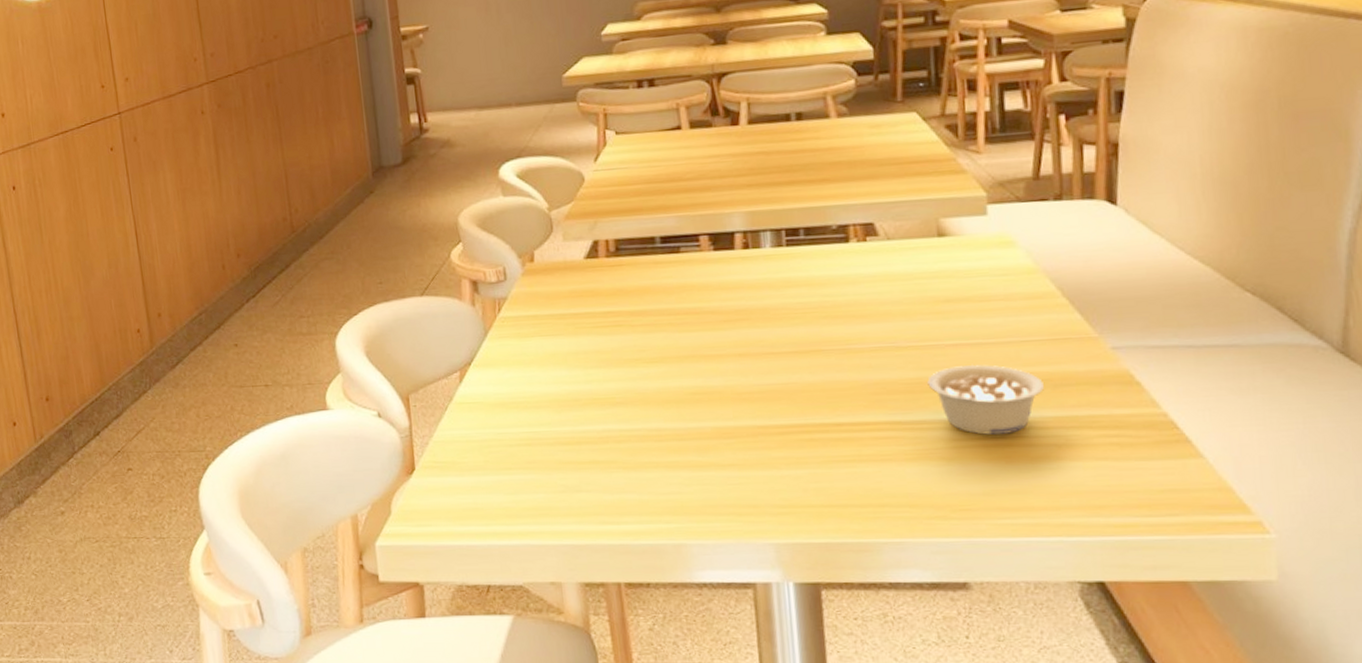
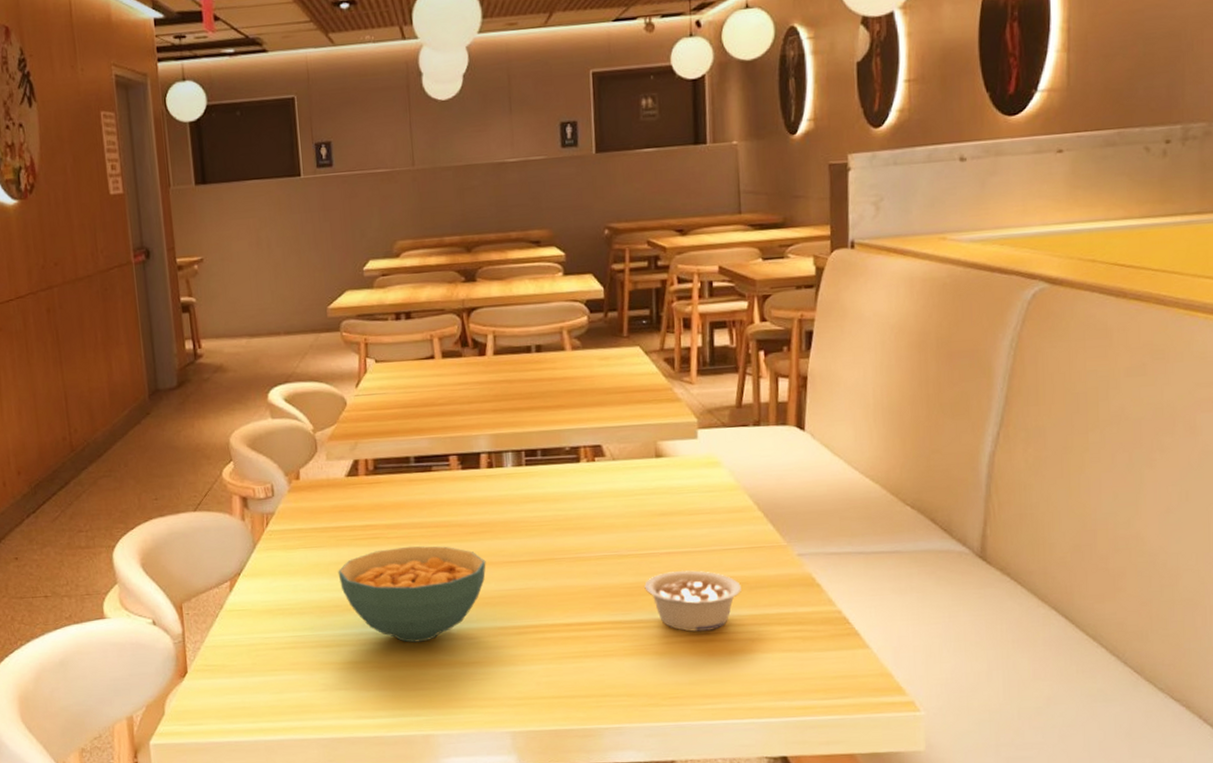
cereal bowl: none [577,335,743,442] -> present [338,546,486,643]

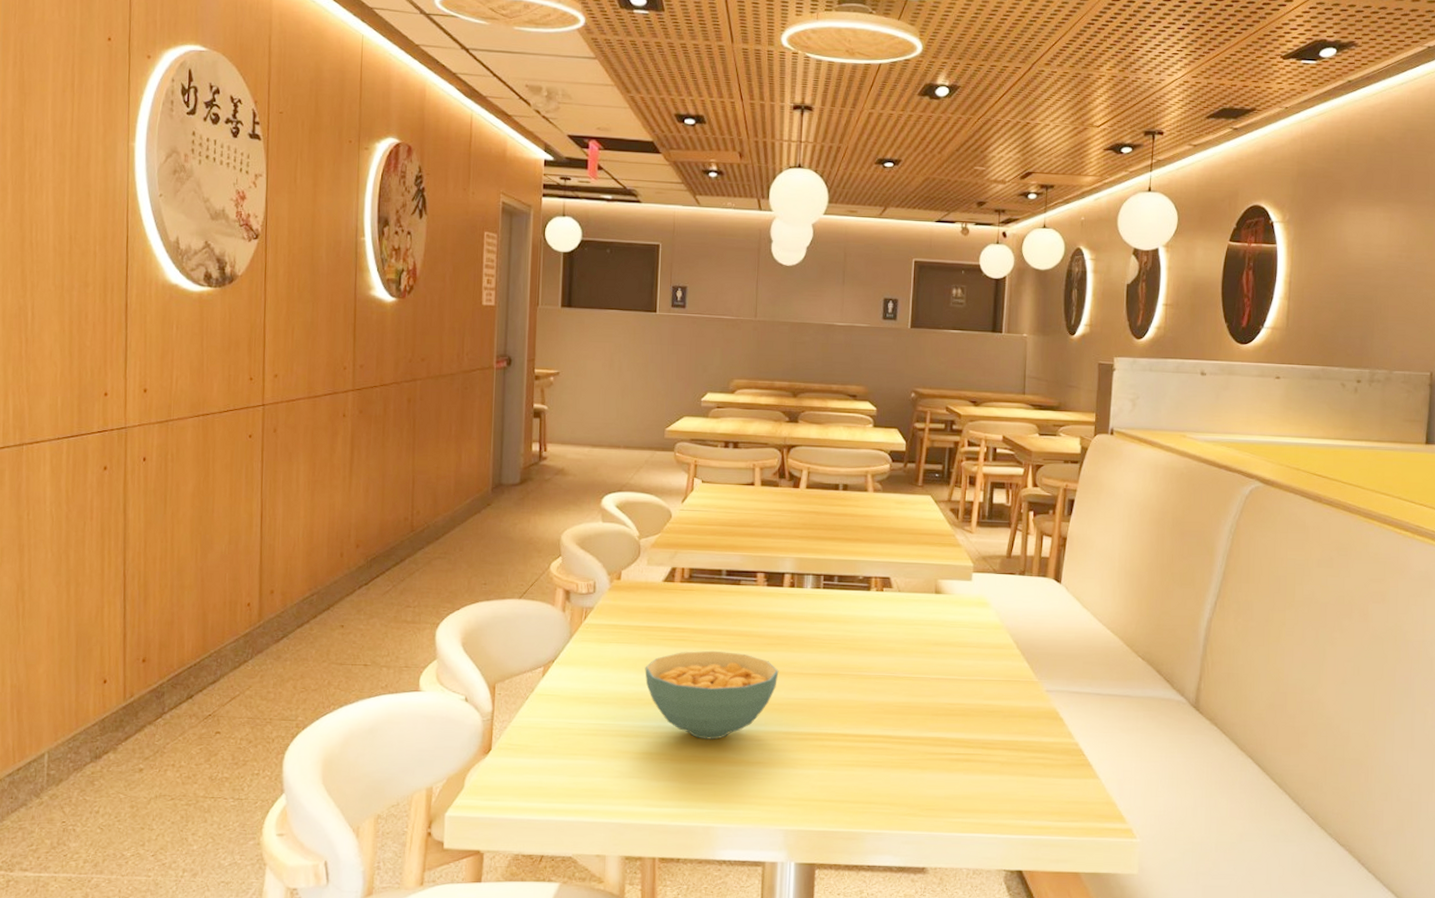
legume: present [644,570,741,632] -> none [915,695,997,751]

